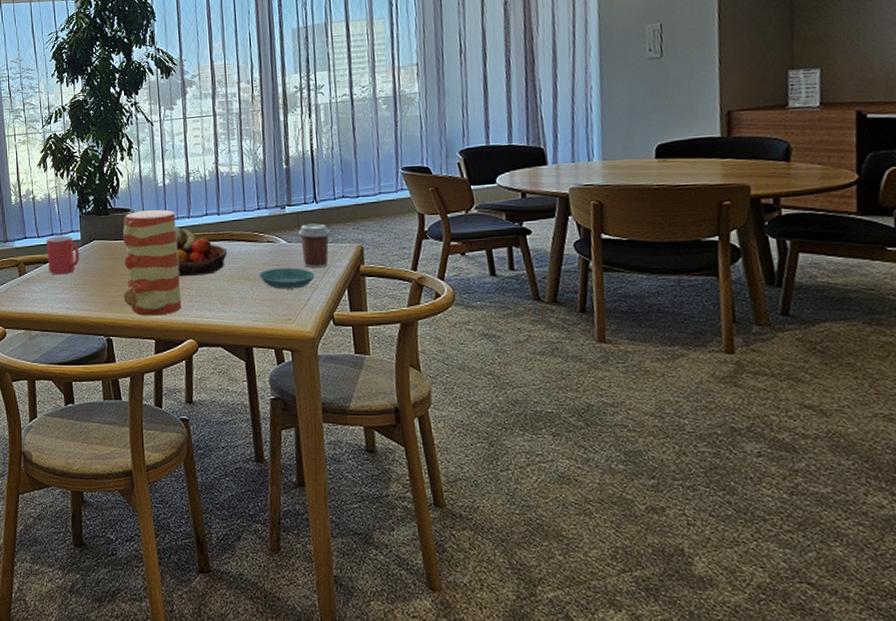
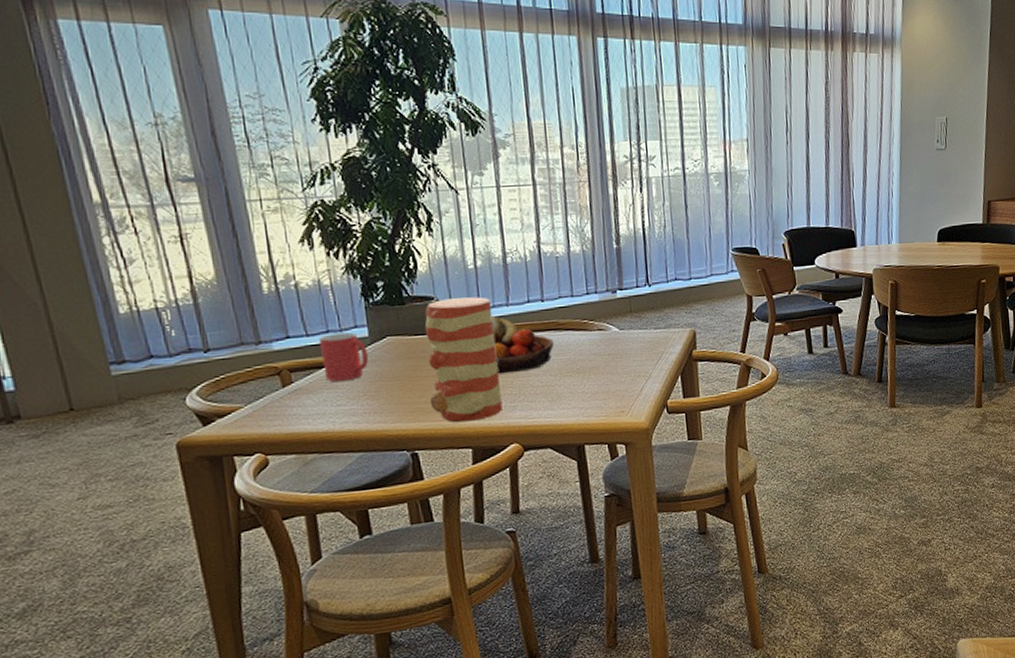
saucer: present [259,268,315,289] -> none [589,356,648,381]
coffee cup: present [297,223,331,268] -> none [630,308,664,356]

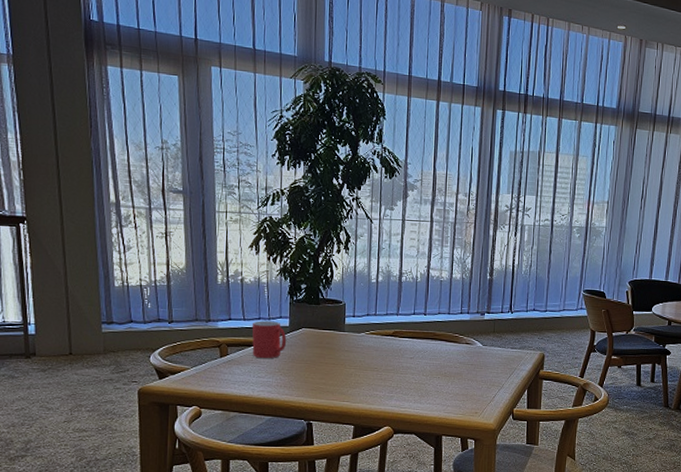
vase: present [424,297,503,423] -> none [327,304,385,404]
fruit bowl: present [491,316,555,375] -> none [382,322,430,370]

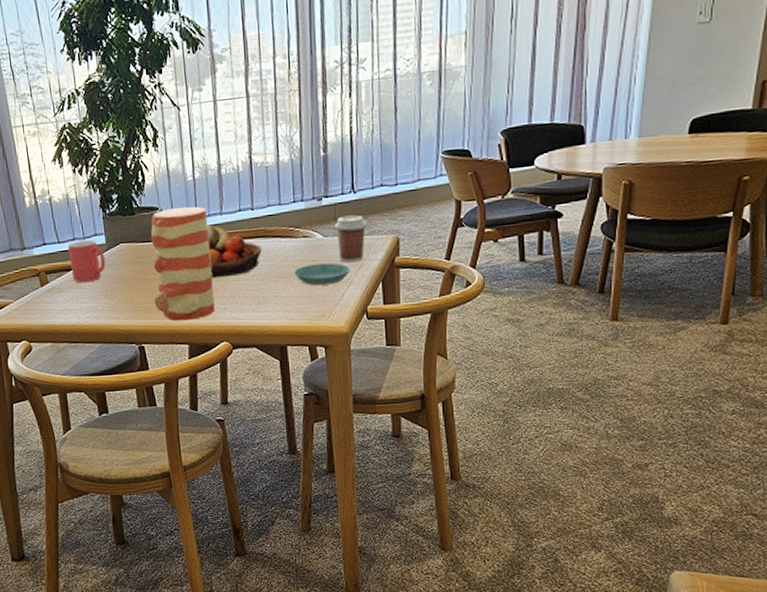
vase: none [327,304,385,404] -> present [150,206,215,321]
fruit bowl: none [382,322,430,370] -> present [207,224,262,278]
saucer: none [455,367,502,387] -> present [294,263,350,286]
coffee cup: none [492,330,520,370] -> present [334,215,367,263]

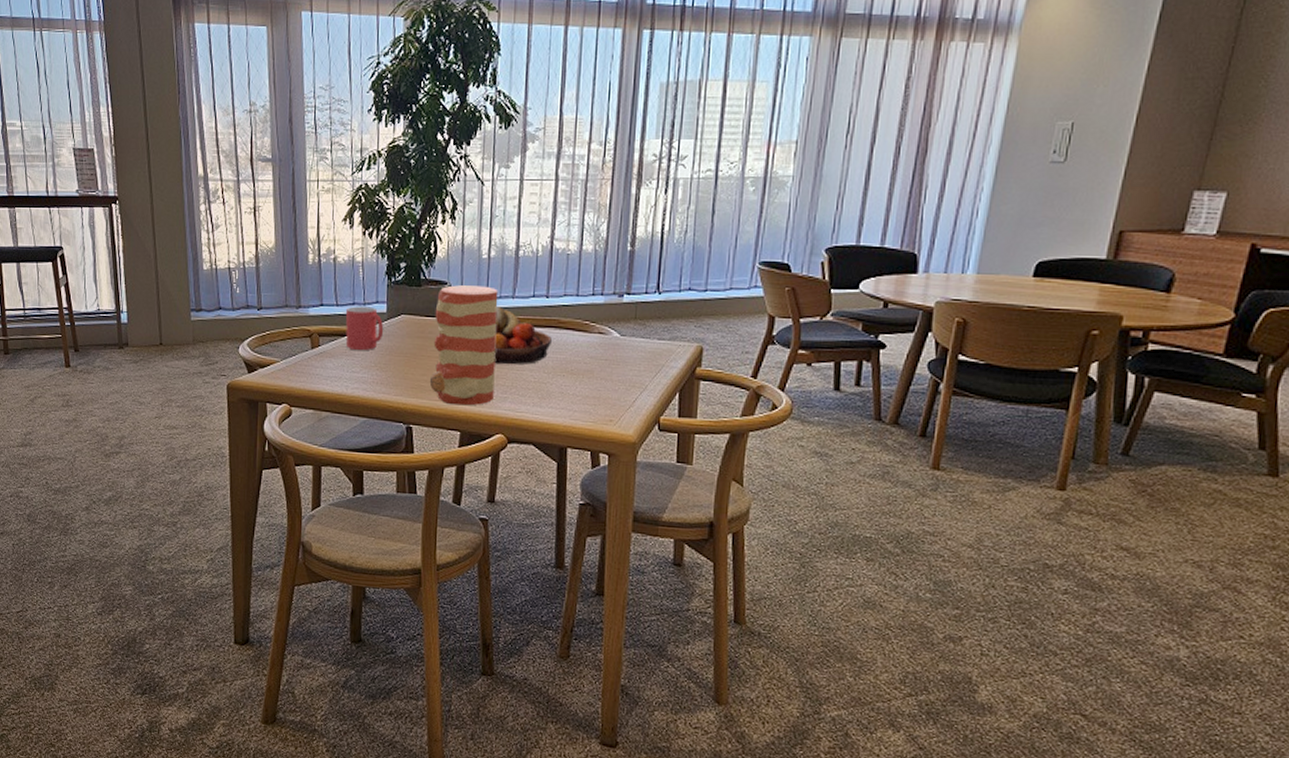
saucer: present [294,263,350,286] -> none [584,363,646,388]
coffee cup: present [334,215,367,263] -> none [633,316,670,367]

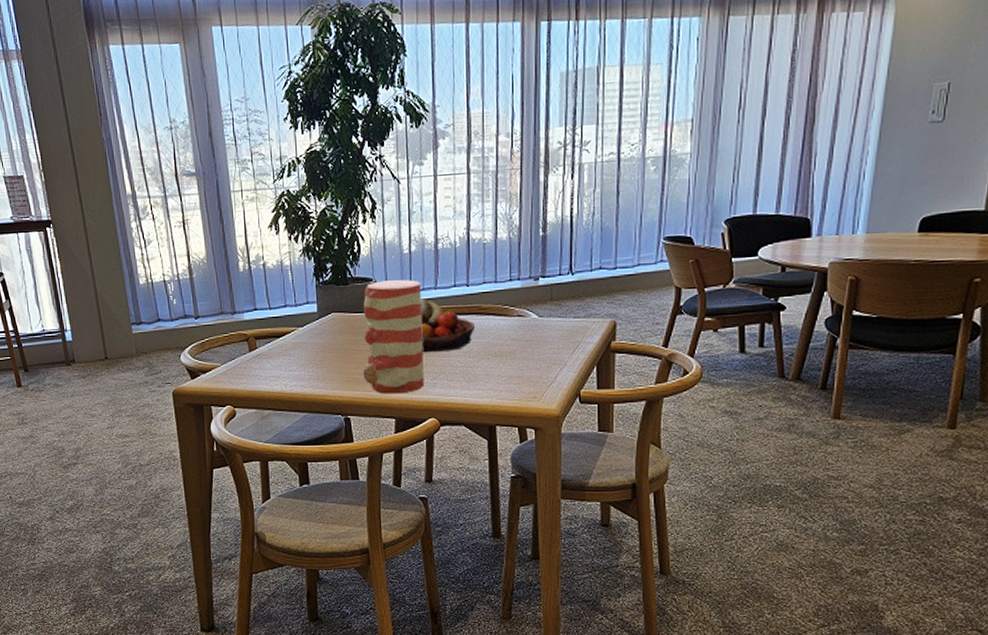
mug: present [345,306,384,351] -> none [278,307,316,350]

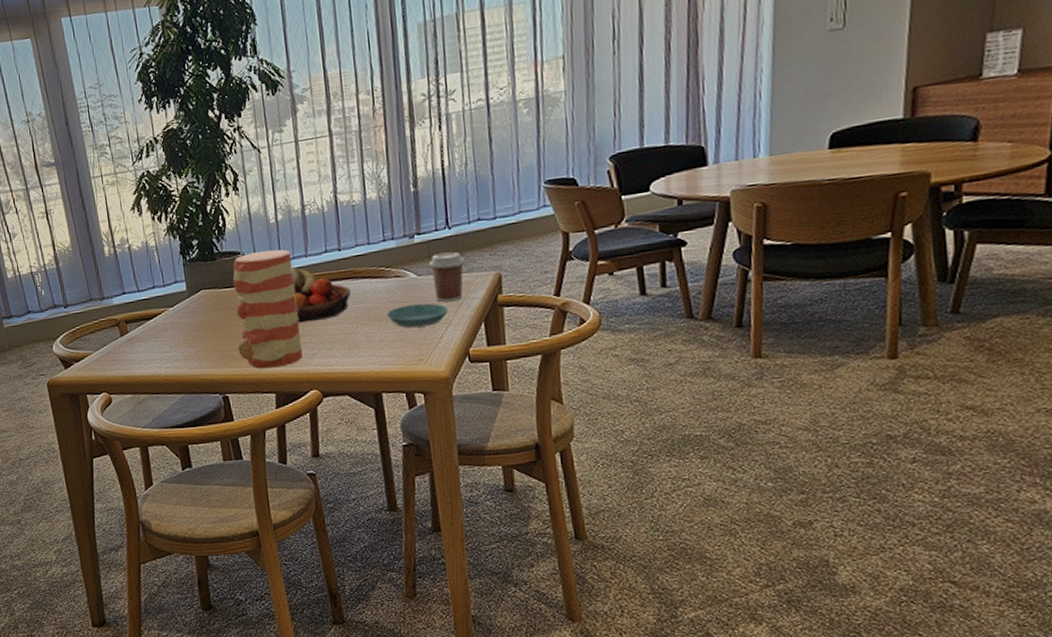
saucer: none [507,344,564,366] -> present [386,303,448,328]
coffee cup: none [550,296,584,345] -> present [428,251,465,303]

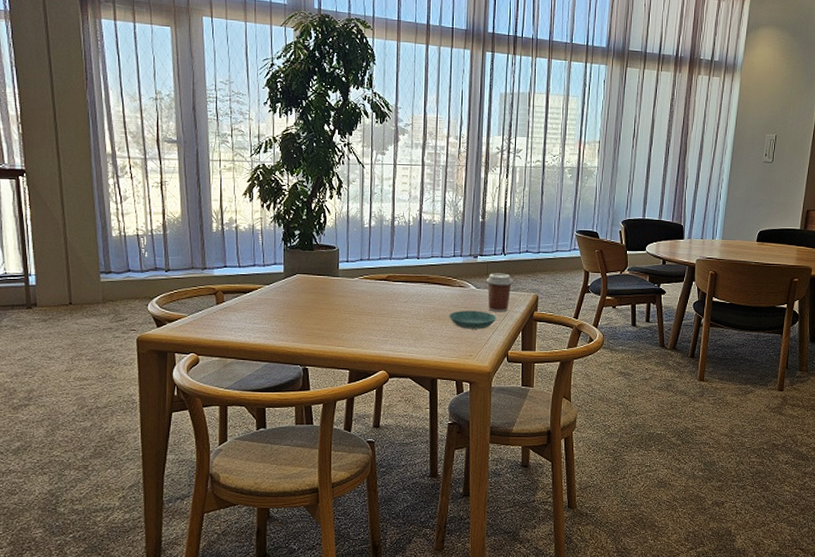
vase: present [232,249,303,369] -> none [322,249,378,348]
fruit bowl: present [291,267,352,323] -> none [376,267,424,314]

